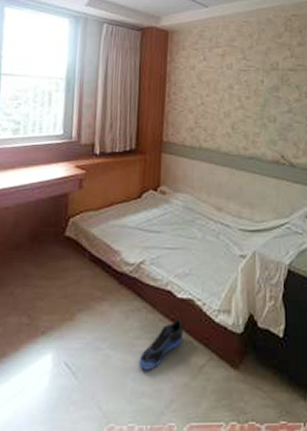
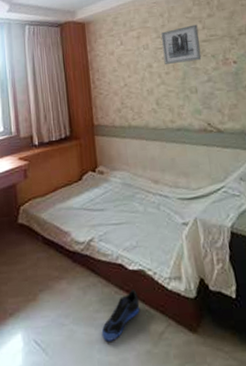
wall art: none [246,51,286,89] -> present [161,24,202,65]

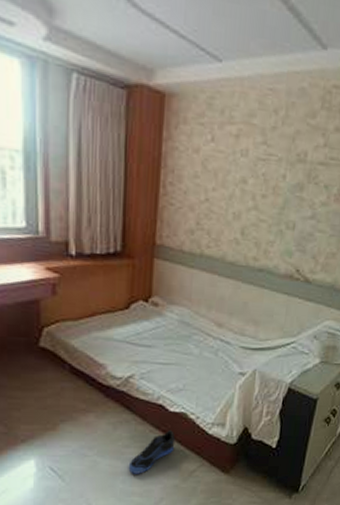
wall art: present [161,24,202,65] -> none [263,136,319,189]

